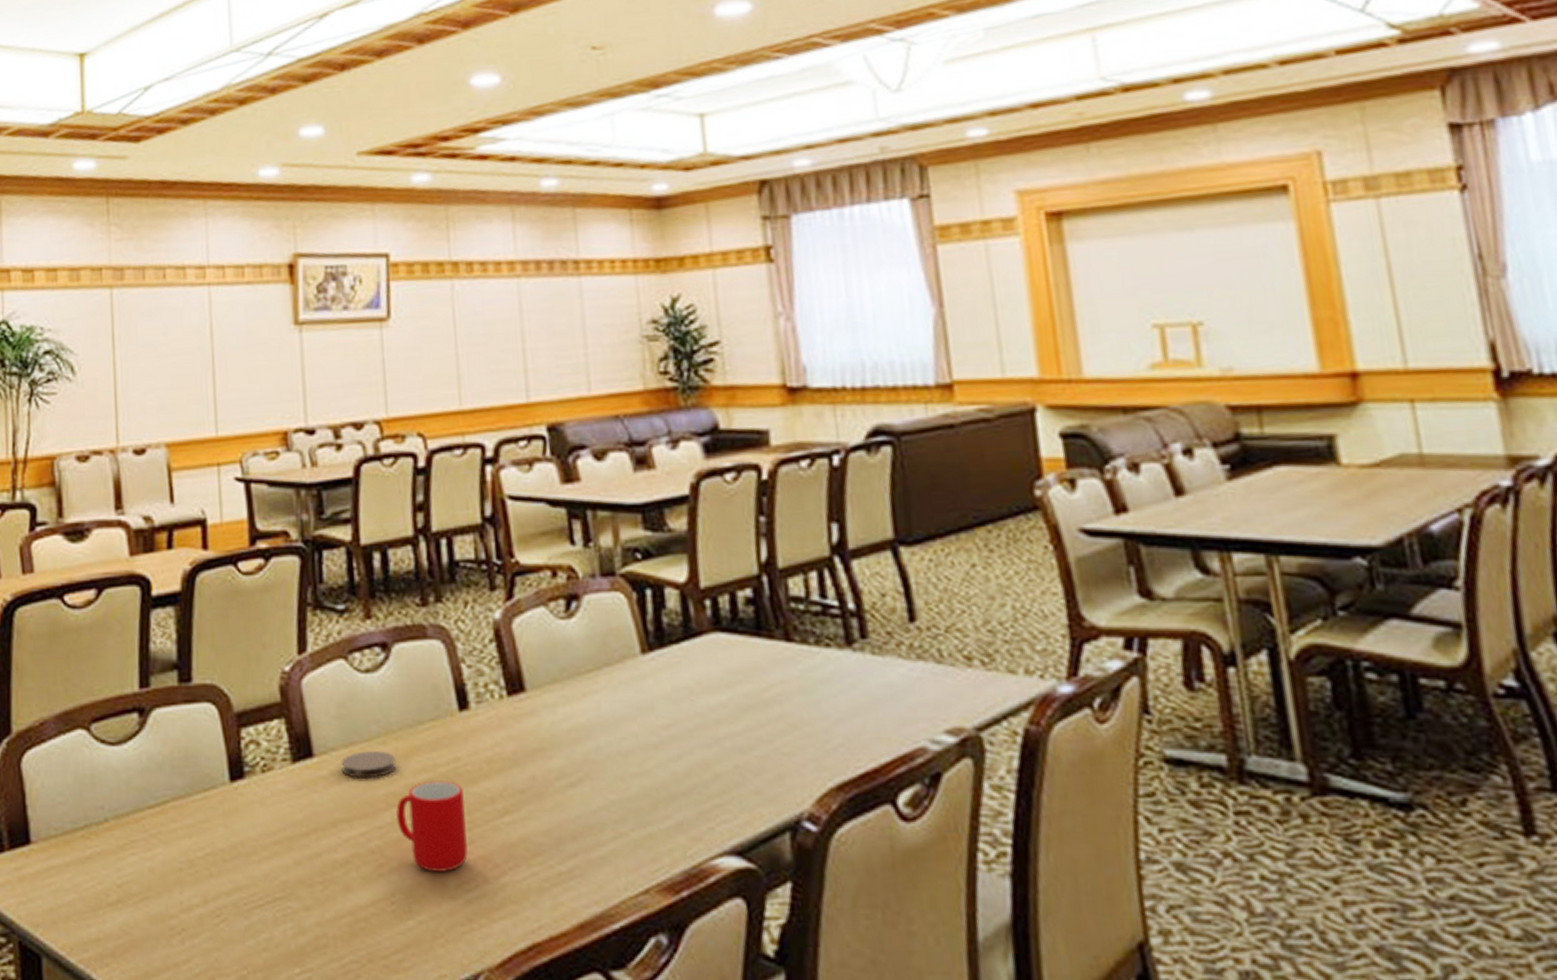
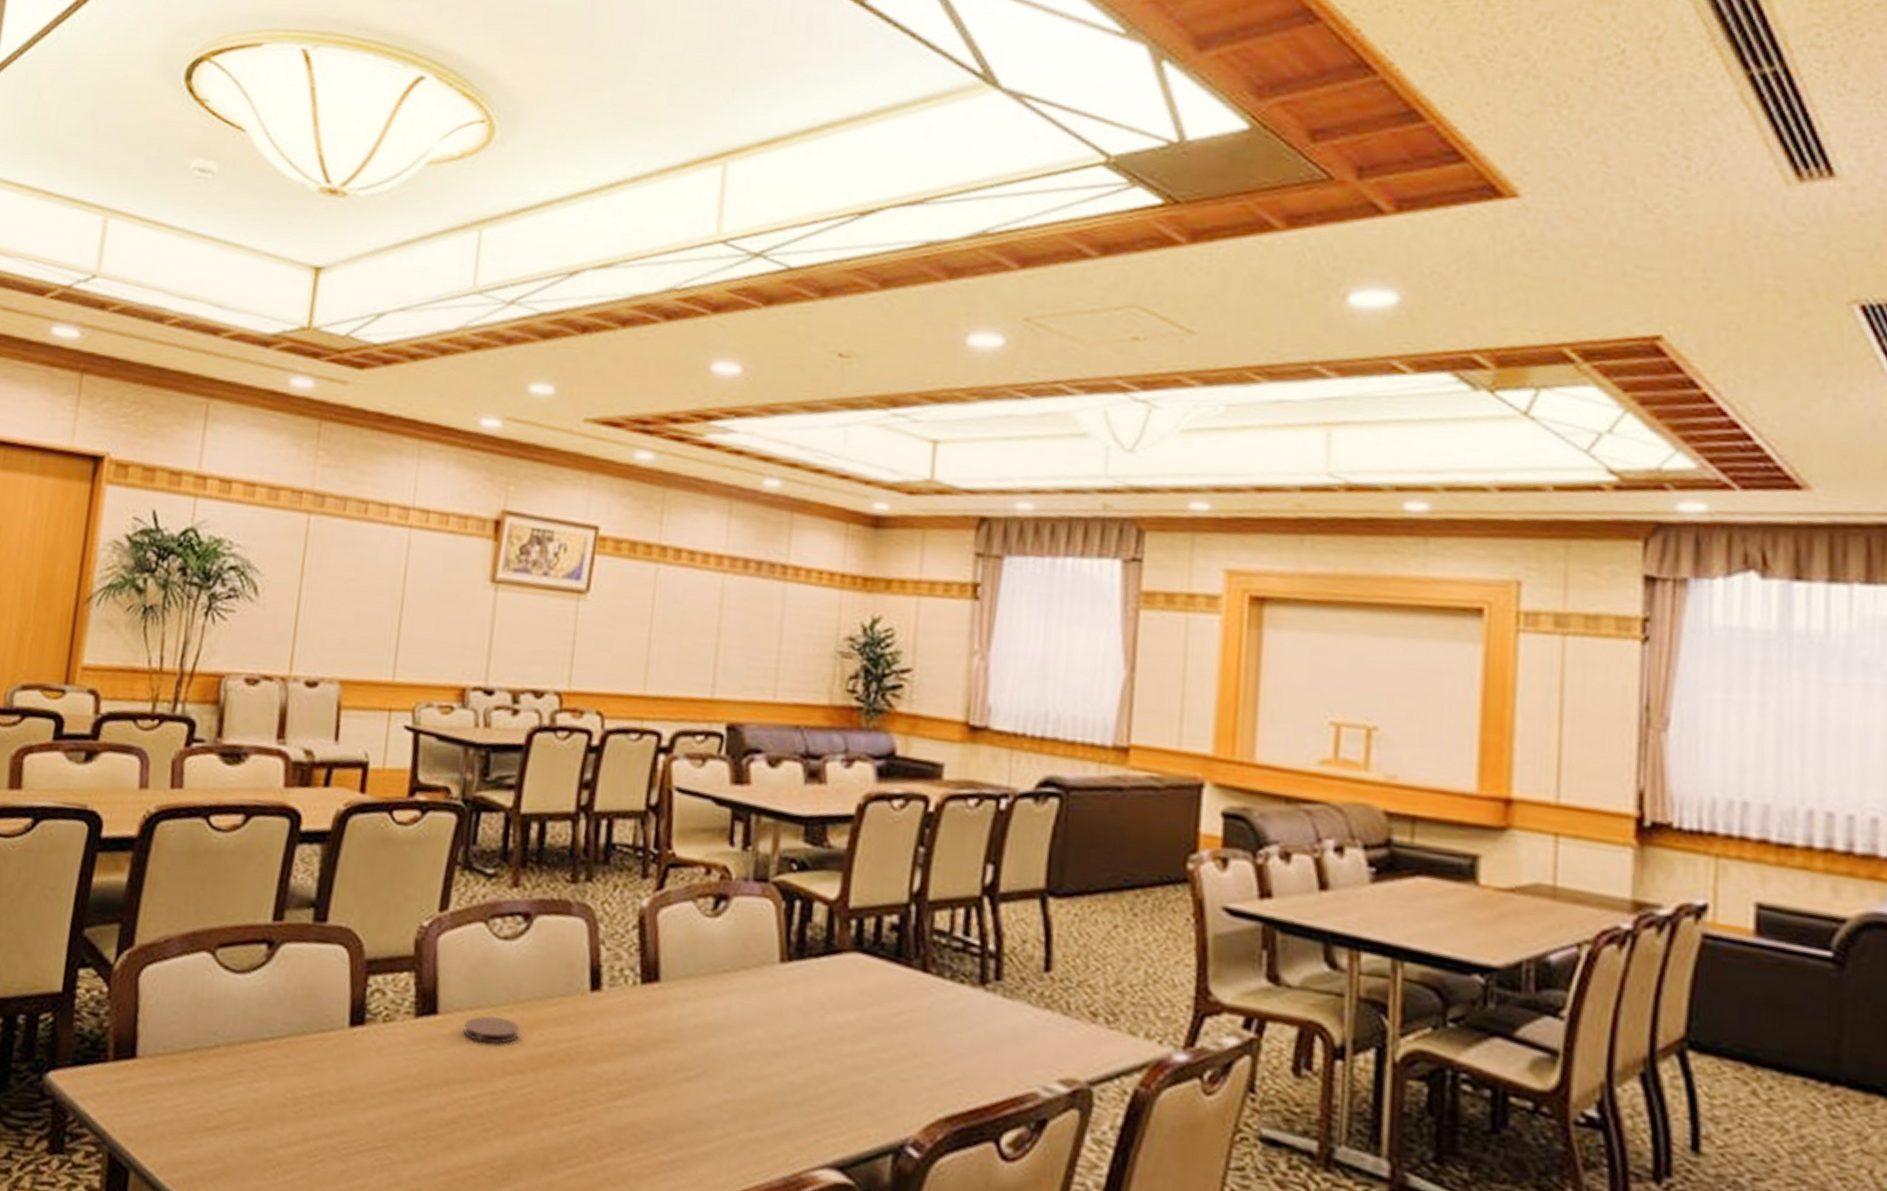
cup: present [395,780,468,872] -> none [509,1055,581,1145]

